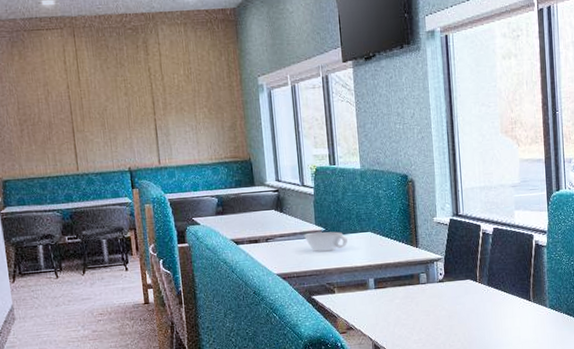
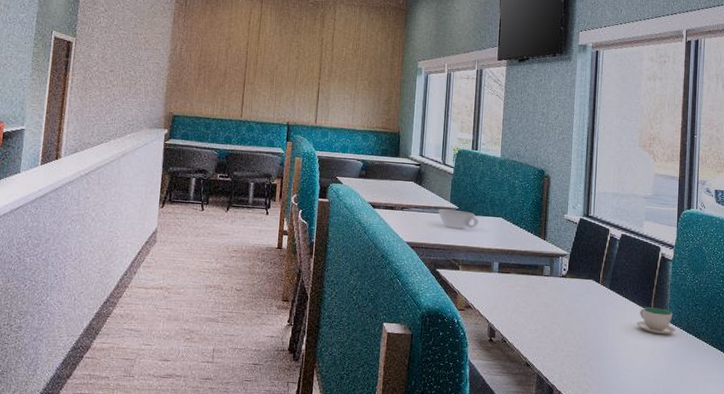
cup: none [517,296,557,322] -> present [636,307,676,335]

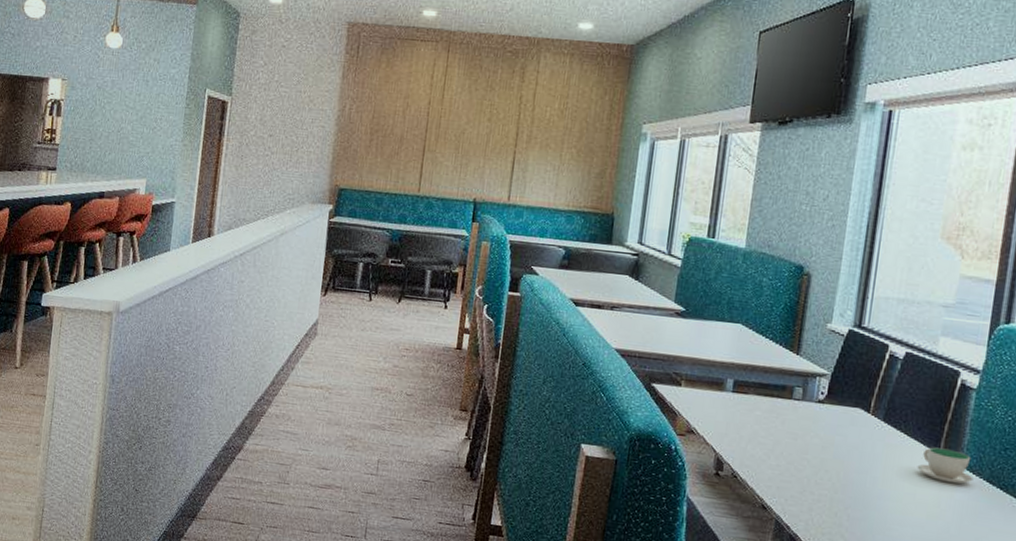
cup: present [438,208,478,231] -> none [658,309,711,338]

